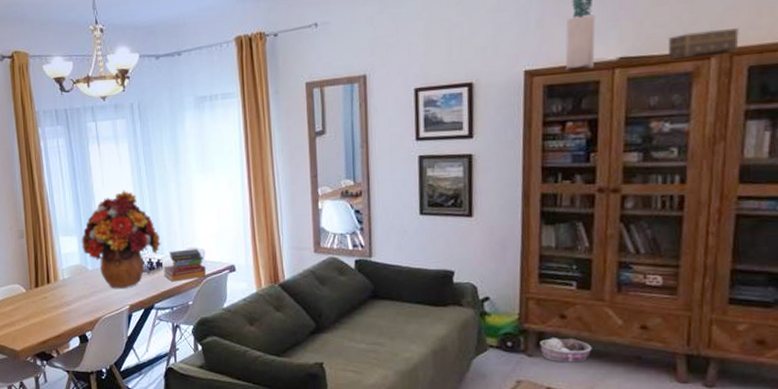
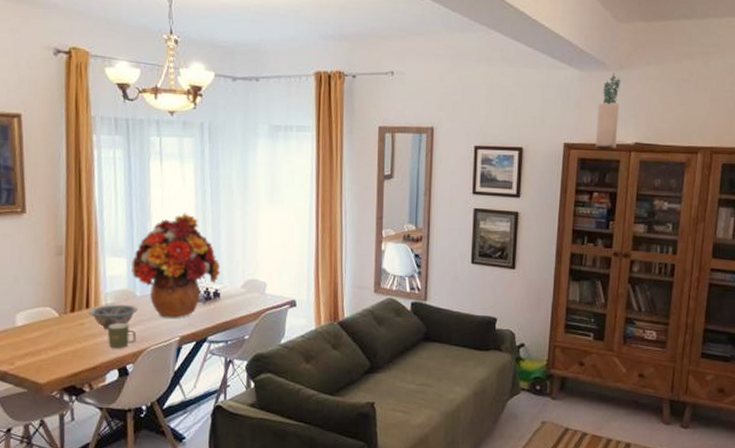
bowl: none [49,278,91,302] -> present [88,304,138,330]
mug: none [66,295,92,318] -> present [107,323,137,349]
books: present [164,249,206,282] -> none [221,281,265,314]
decorative basket: present [540,338,592,363] -> none [562,383,602,406]
decorative box: present [667,28,739,61] -> none [669,130,717,152]

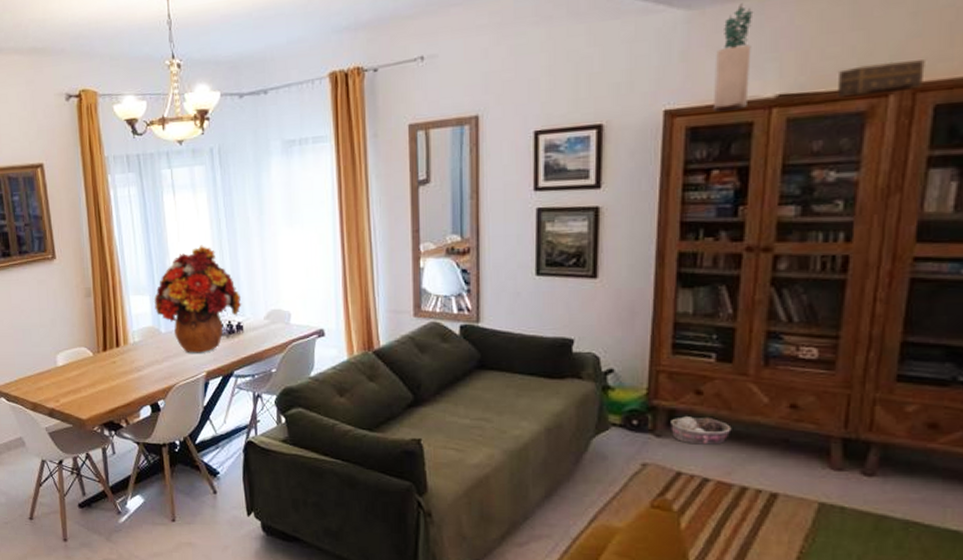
bowl: present [88,304,138,330] -> none [118,341,164,367]
mug: present [107,323,137,349] -> none [137,360,165,385]
decorative basket: none [562,383,602,406] -> present [671,416,732,445]
decorative box: none [669,130,717,152] -> present [836,60,925,99]

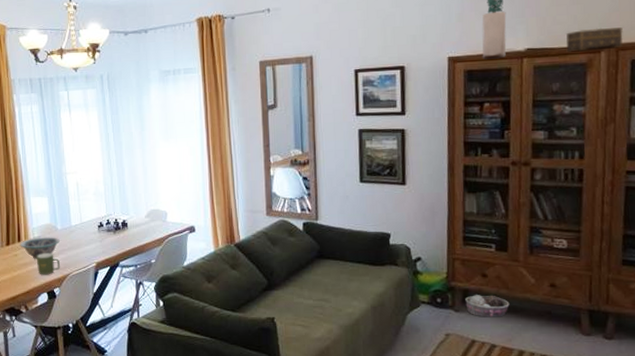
bowl: none [118,341,164,367] -> present [20,237,60,259]
mug: none [137,360,165,385] -> present [36,253,61,275]
flower arrangement: present [153,244,242,353] -> none [51,154,127,247]

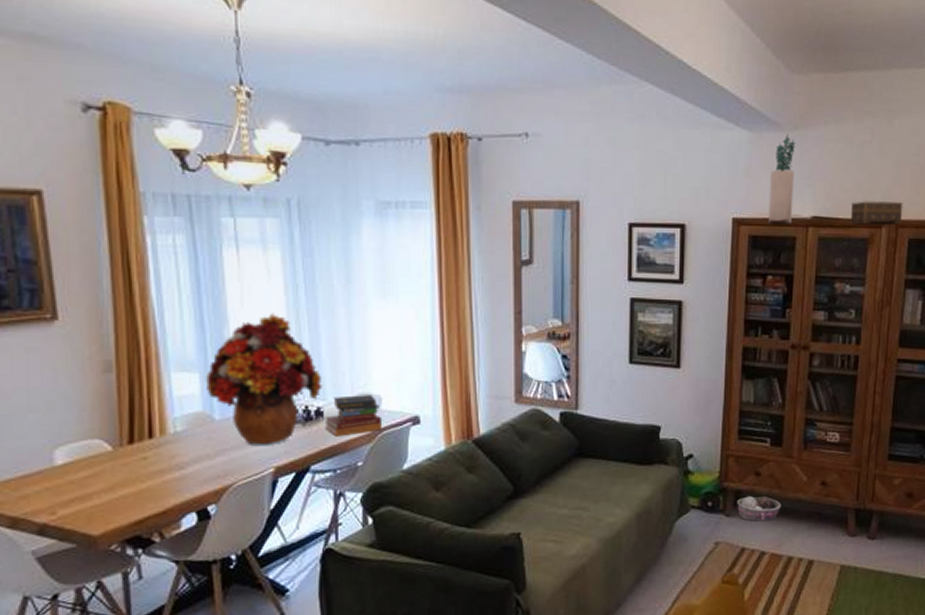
bowl: present [20,237,60,259] -> none [151,431,218,464]
mug: present [36,253,61,275] -> none [179,455,219,487]
flower arrangement: none [51,154,127,247] -> present [205,313,323,445]
books: none [129,211,168,241] -> present [325,395,381,437]

